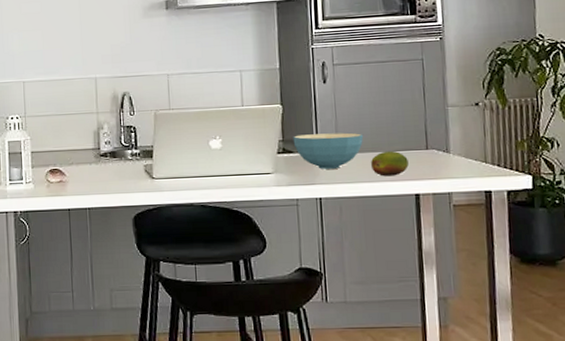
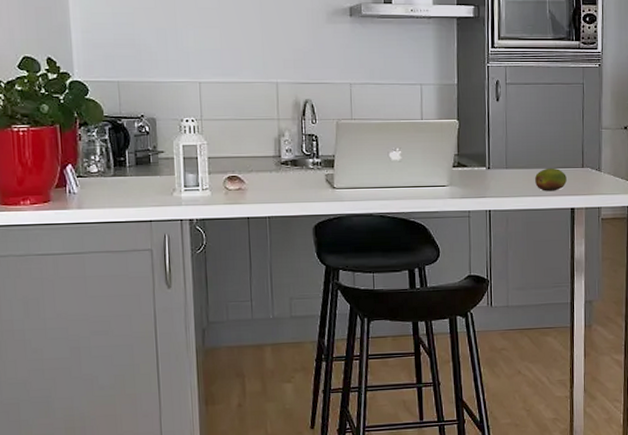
cereal bowl: present [293,132,364,169] -> none [467,149,530,183]

